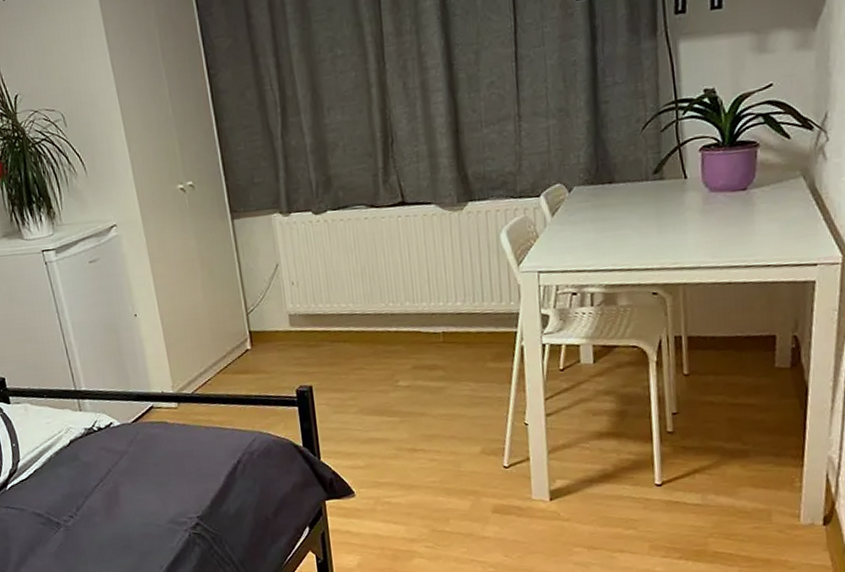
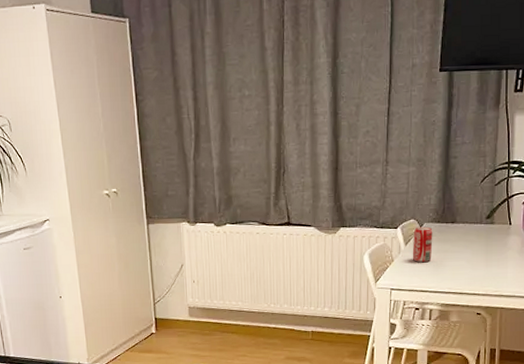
beverage can: none [560,191,587,236] -> present [412,226,433,262]

